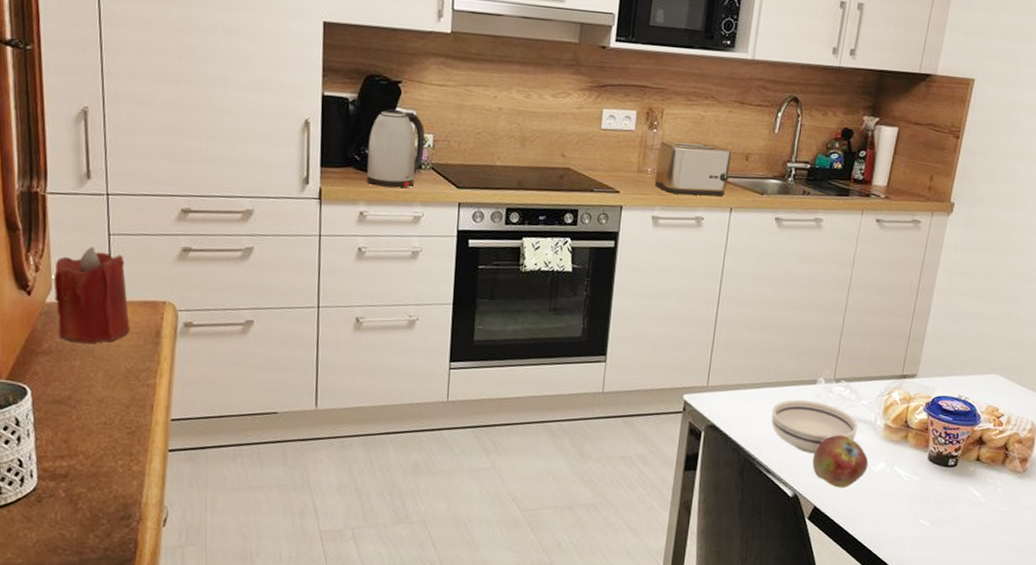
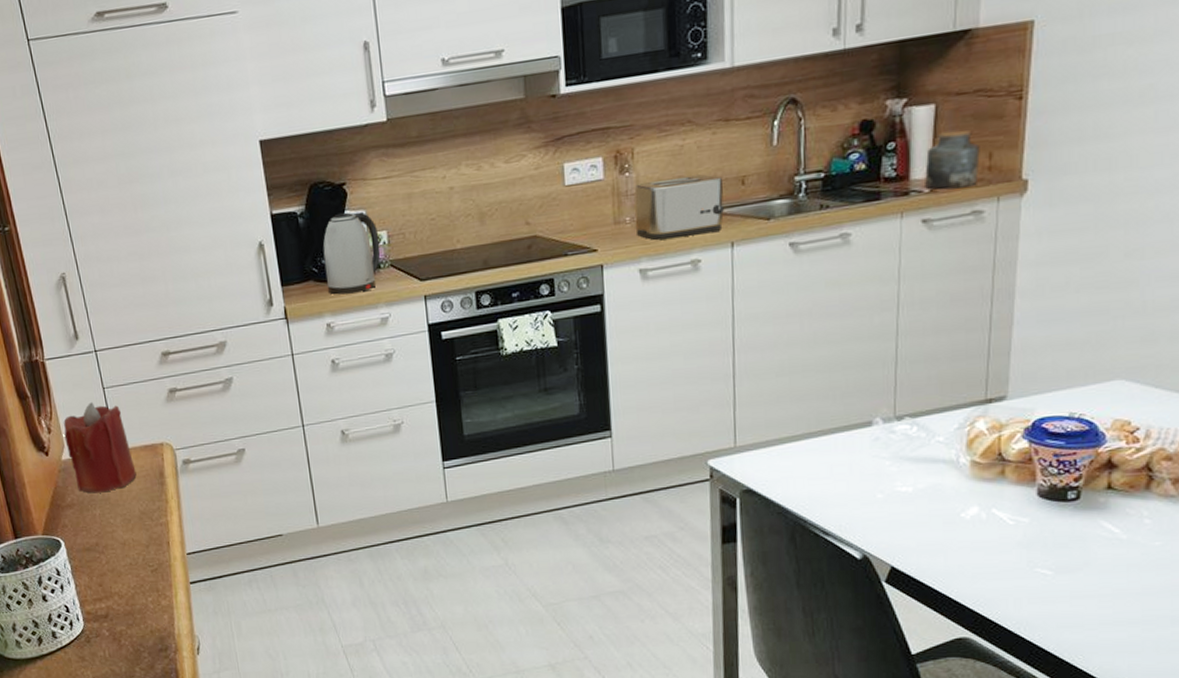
bowl: present [771,400,859,453] -> none [819,446,936,507]
fruit: present [812,434,869,488] -> none [881,480,956,543]
jar: none [882,151,925,200] -> present [925,130,980,190]

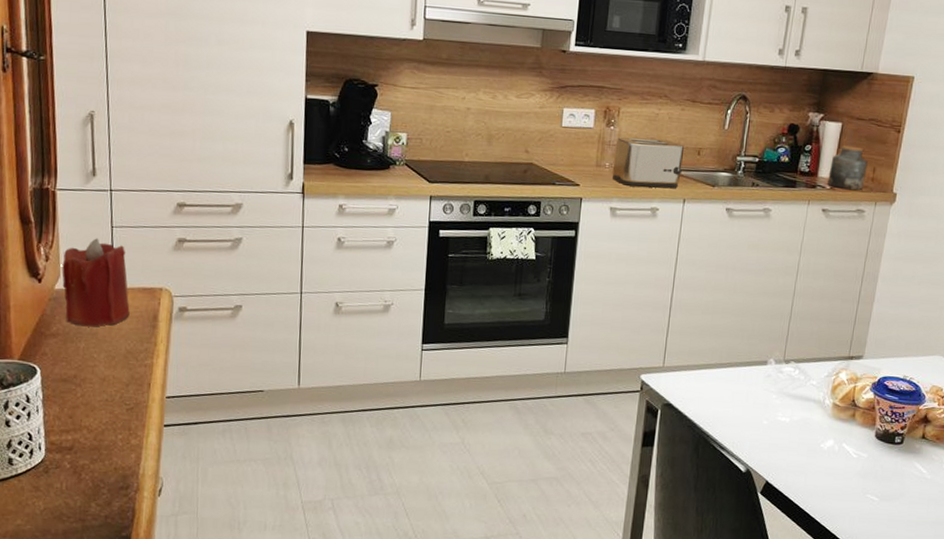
kettle: present [322,211,381,295] -> none [345,109,399,183]

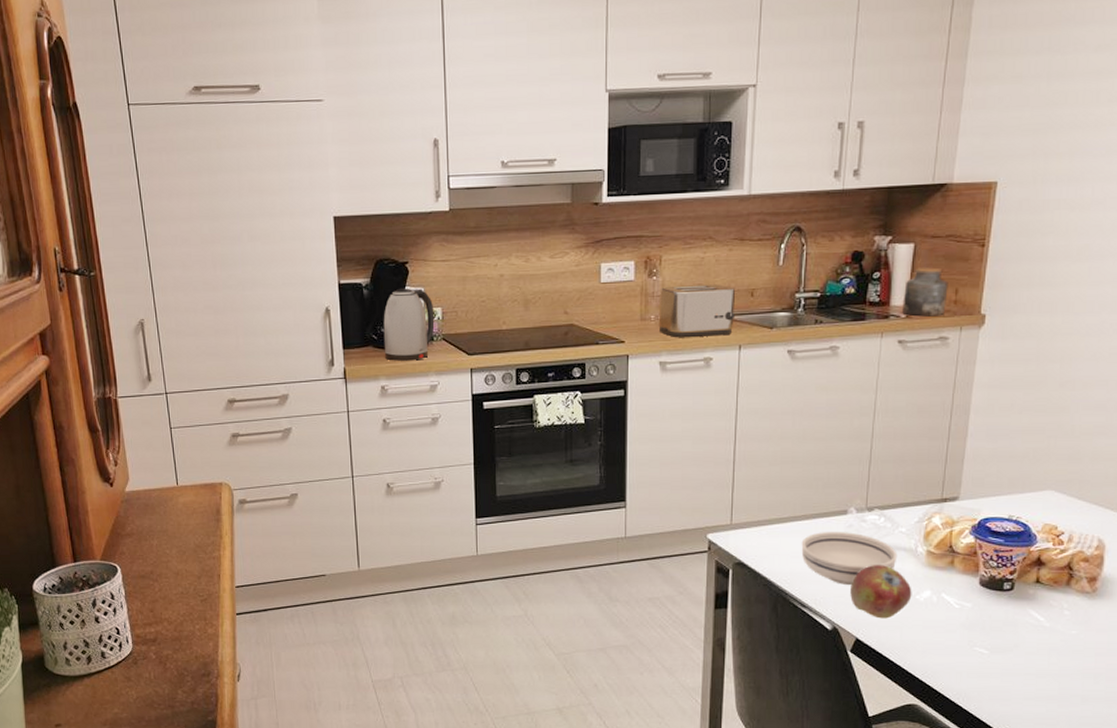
candle: present [62,238,130,327] -> none [130,440,195,525]
kettle: none [345,109,399,183] -> present [383,288,435,362]
bowl: none [724,380,808,431] -> present [801,532,898,585]
fruit: none [764,412,818,464] -> present [850,564,912,619]

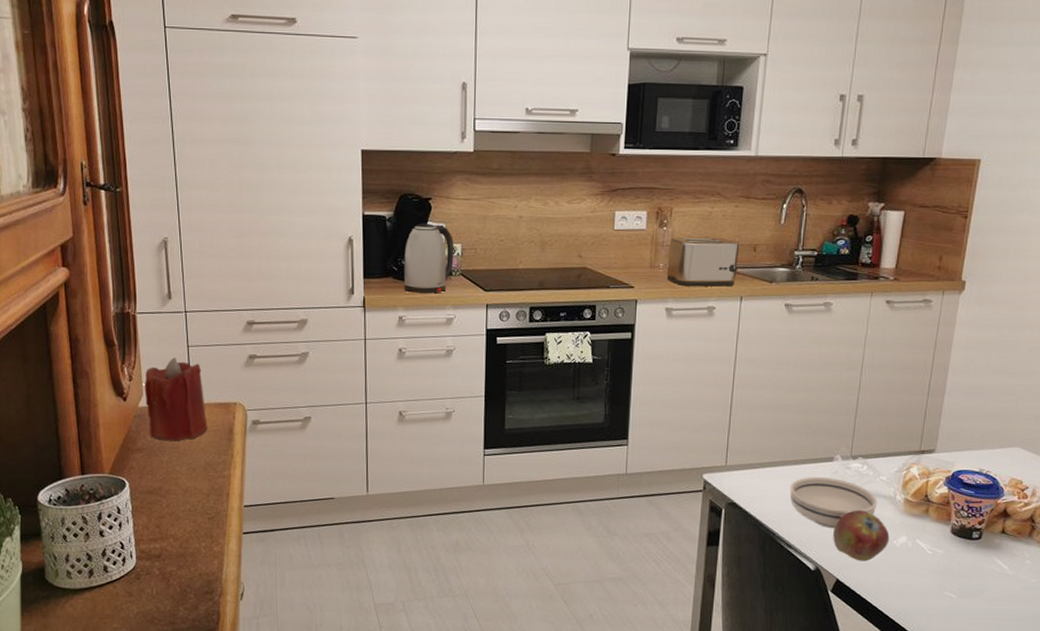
candle: none [130,440,195,525] -> present [144,357,207,441]
jar: present [902,267,948,317] -> none [891,234,934,280]

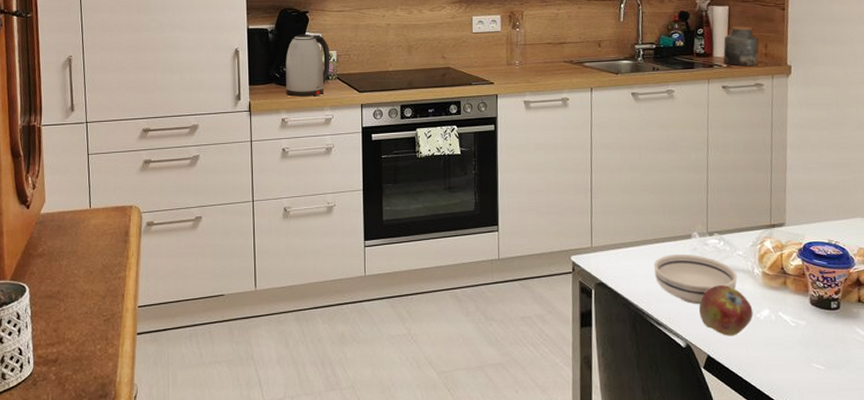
candle: present [144,357,207,441] -> none [46,165,105,246]
toaster: present [666,237,740,287] -> none [522,36,586,81]
jar: none [891,234,934,280] -> present [723,26,759,67]

